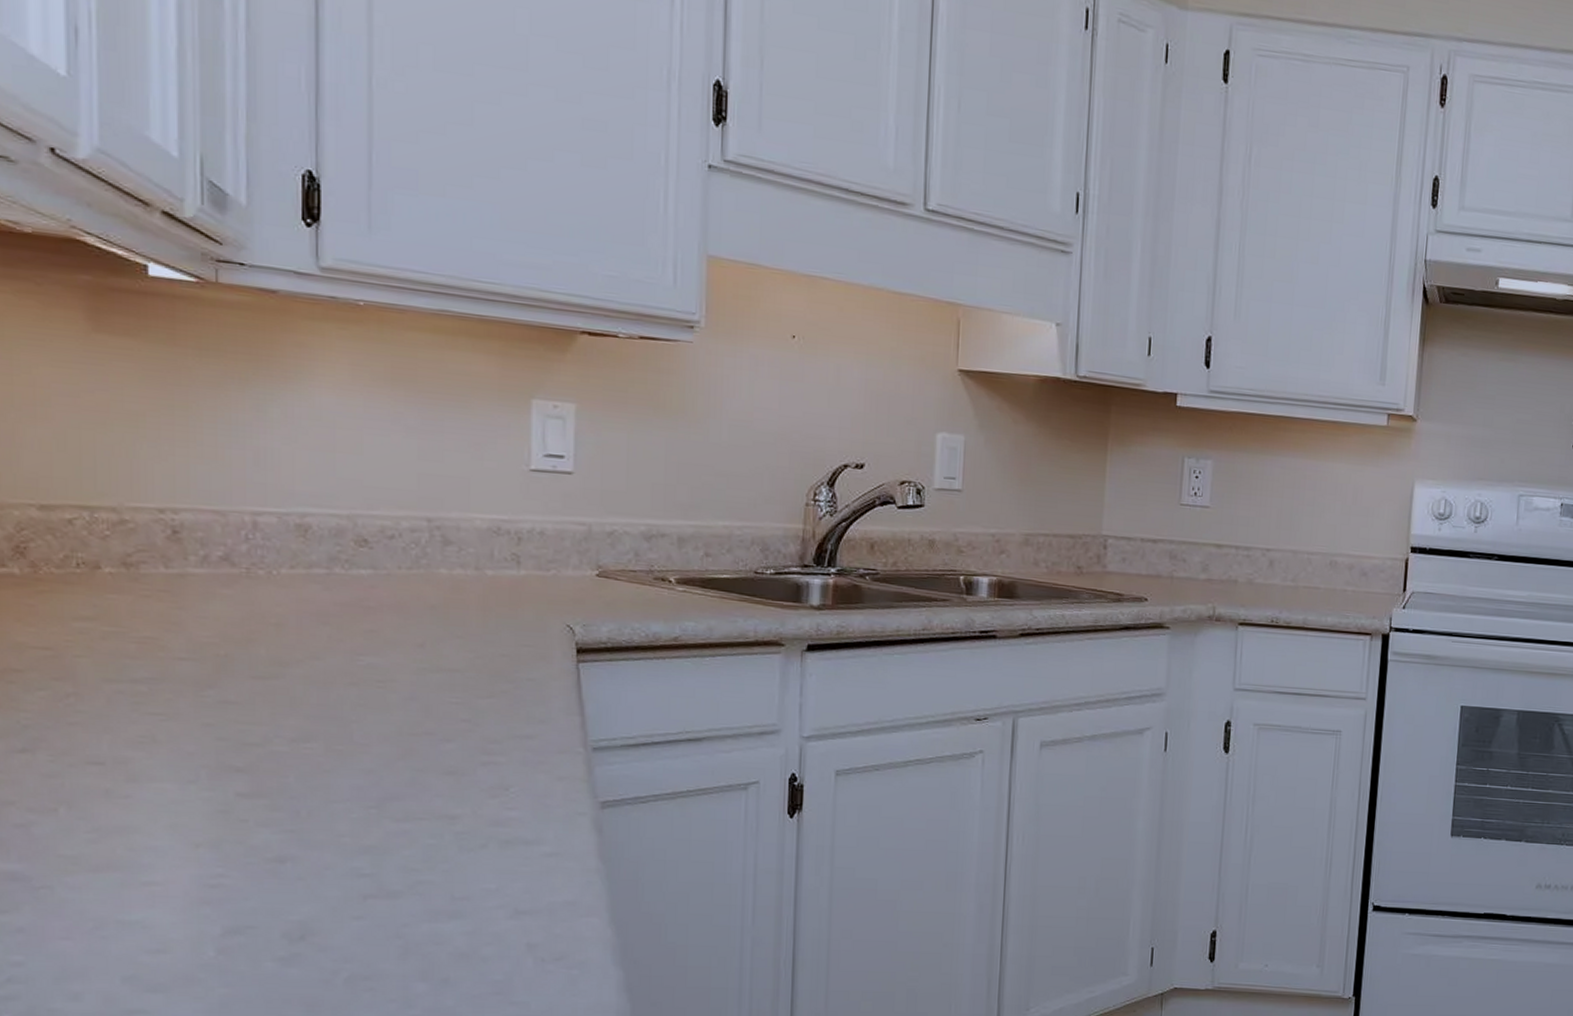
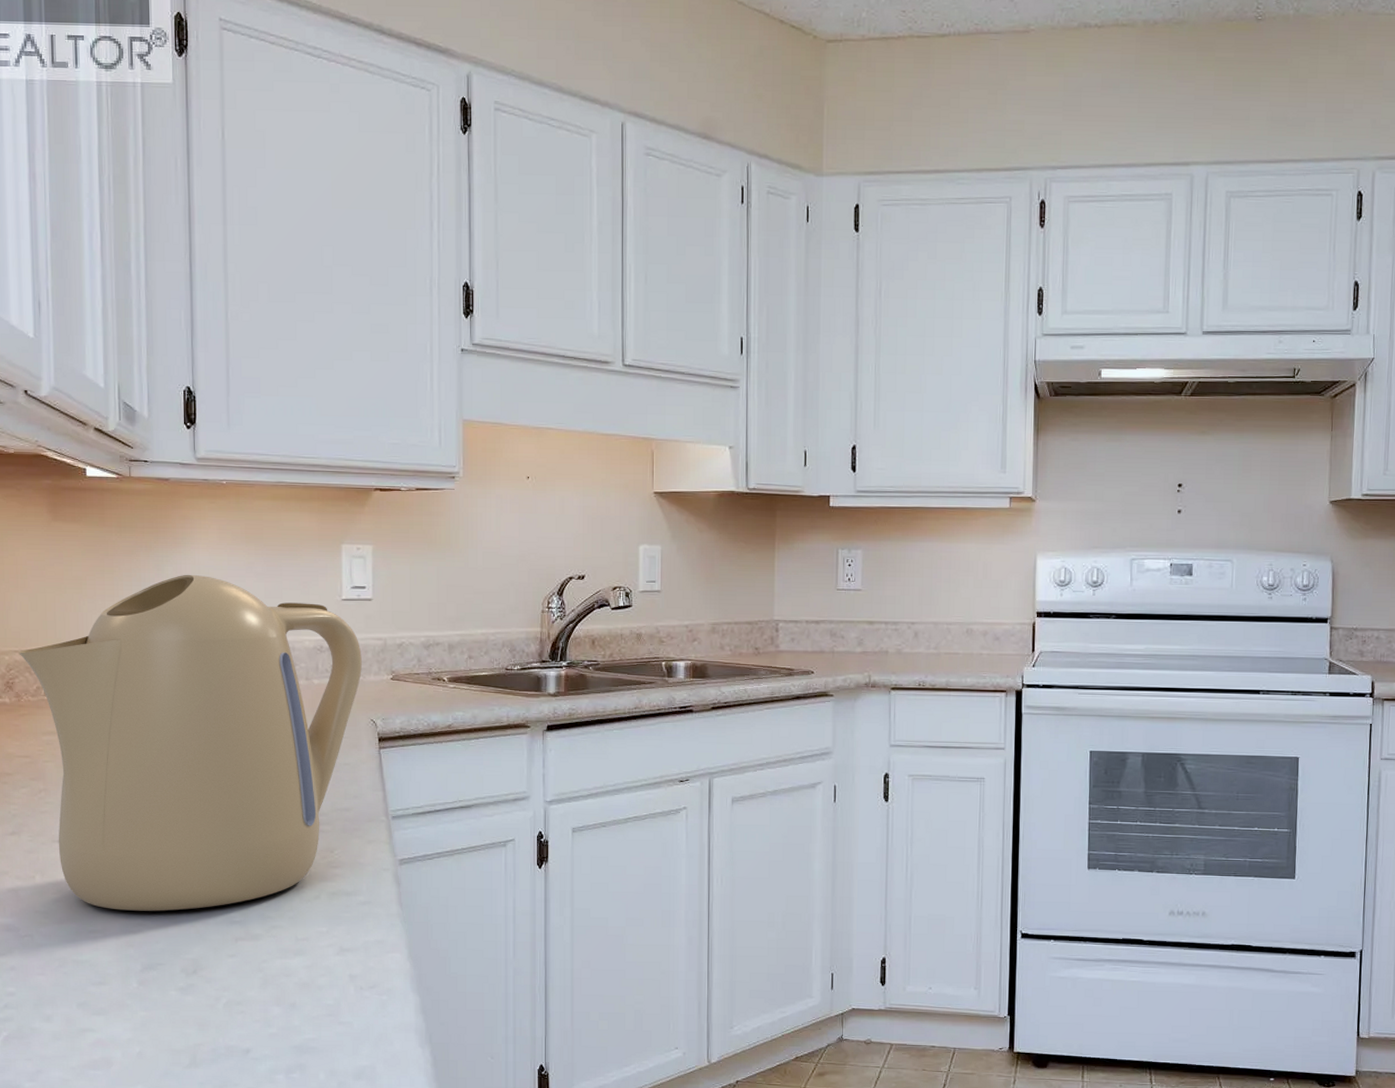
kettle: none [36,420,556,859] -> present [19,574,362,911]

